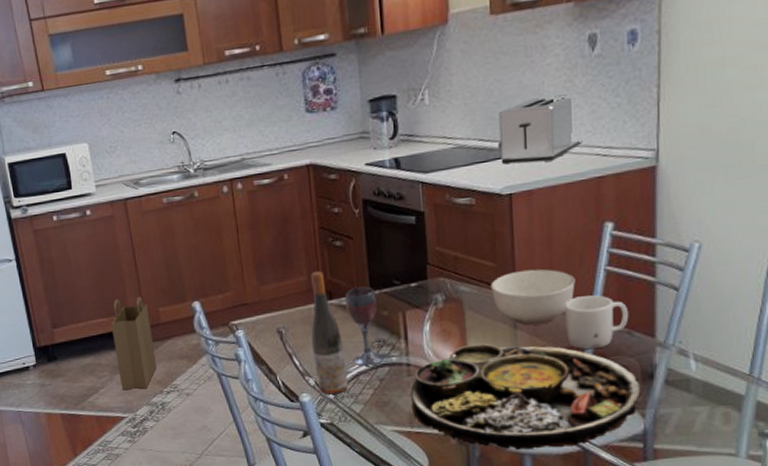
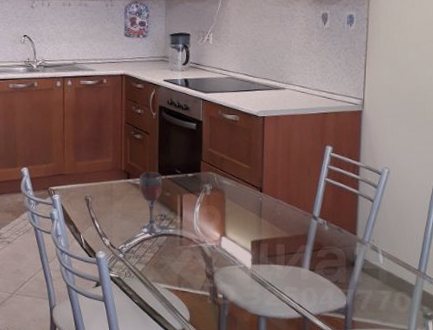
wine bottle: present [310,270,349,395] -> none [110,155,135,254]
food platter: present [410,343,641,450] -> none [180,225,345,314]
bowl: present [490,268,575,326] -> none [245,173,304,217]
toaster: present [498,94,583,165] -> none [258,51,315,97]
mug: present [564,295,629,350] -> none [295,198,340,239]

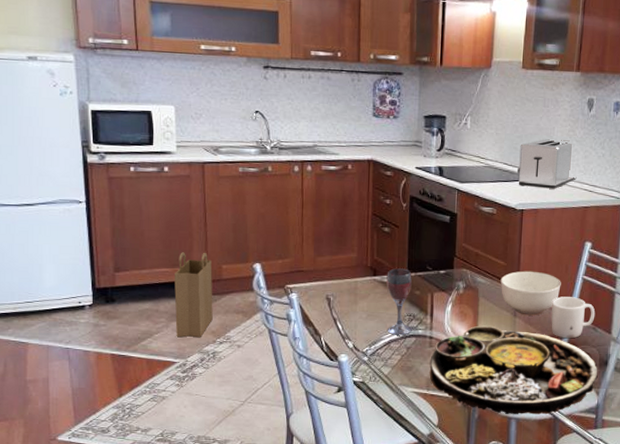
food platter: none [180,225,345,314] -> present [429,325,598,415]
bowl: none [245,173,304,217] -> present [500,270,561,316]
toaster: none [258,51,315,97] -> present [517,139,577,189]
mug: none [295,198,340,239] -> present [551,296,596,339]

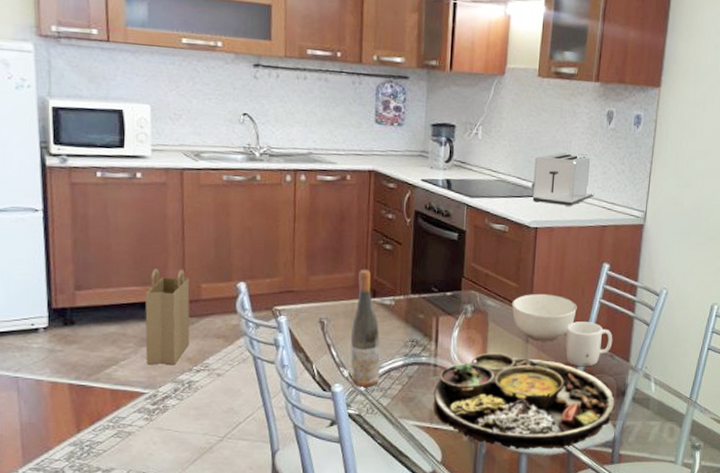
wine bottle: none [354,250,381,357] -> present [350,269,380,387]
cup: present [386,268,412,335] -> none [387,289,416,363]

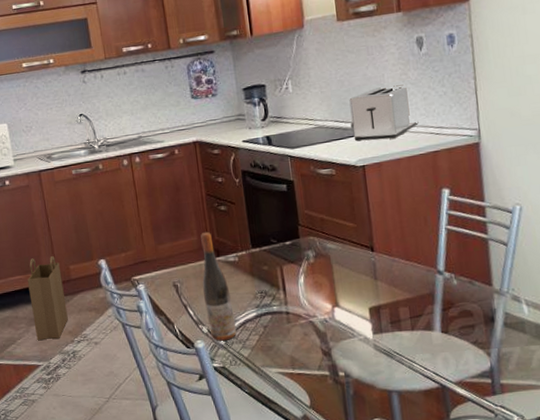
food platter: present [433,352,615,449] -> none [290,293,486,387]
bowl: present [511,293,577,342] -> none [352,228,423,278]
mug: present [565,321,613,367] -> none [414,250,469,297]

